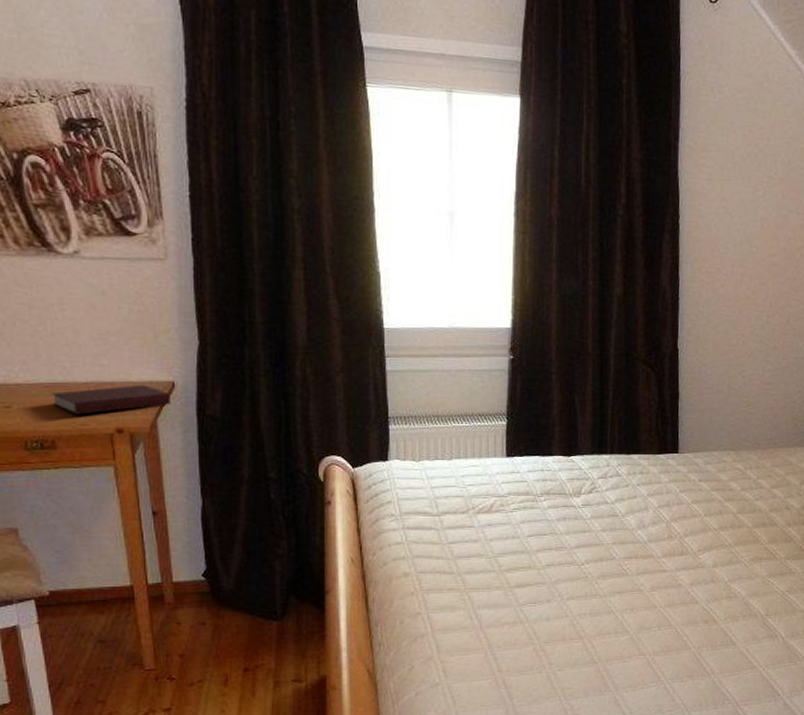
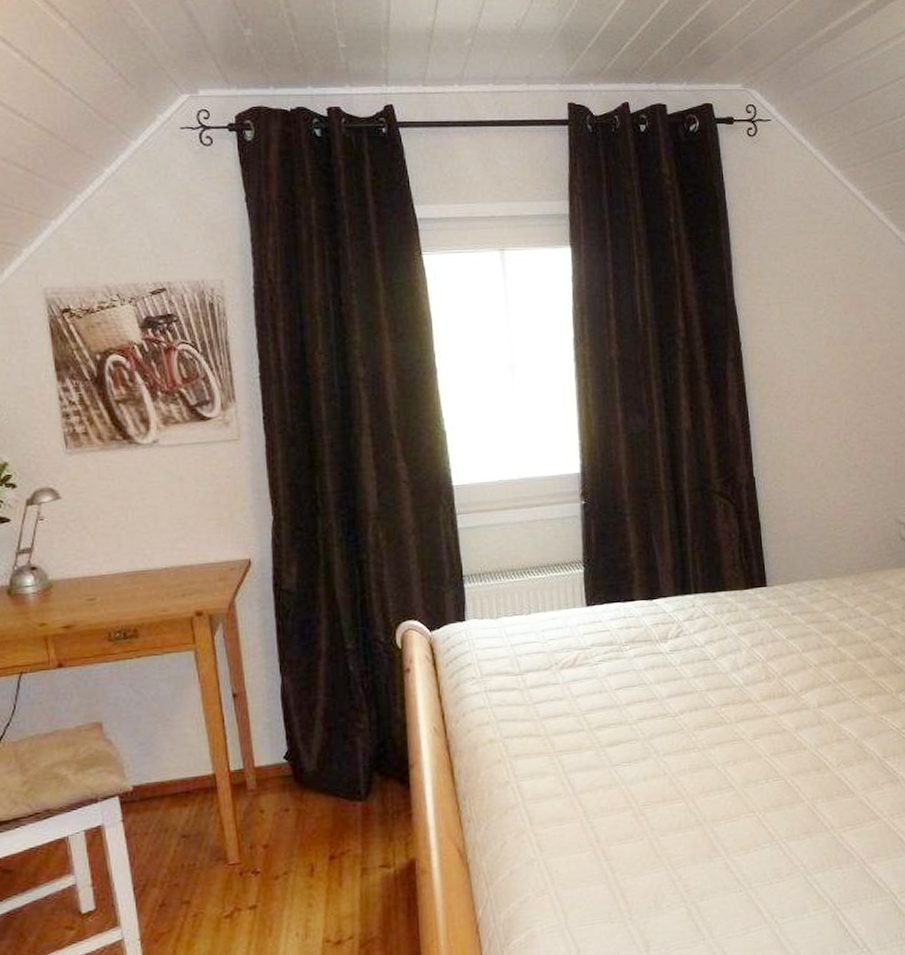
notebook: present [51,385,170,415] -> none [133,565,247,601]

